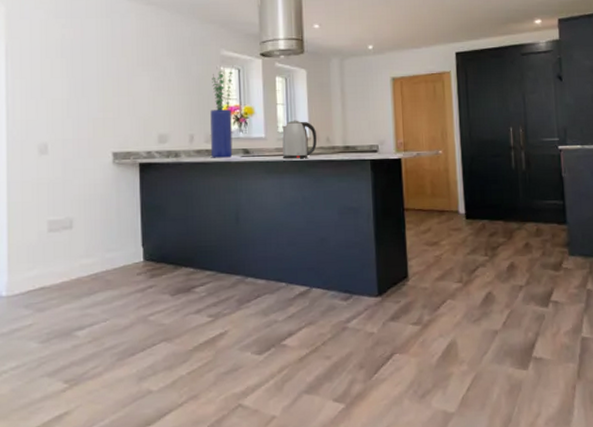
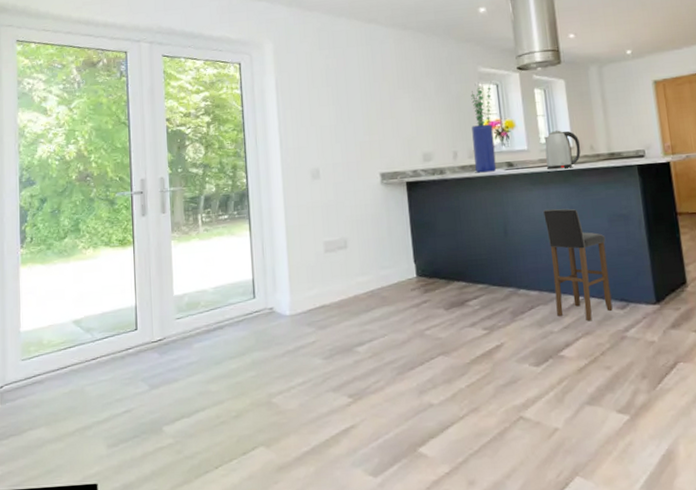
bar stool: none [276,198,337,312] -> present [543,208,613,322]

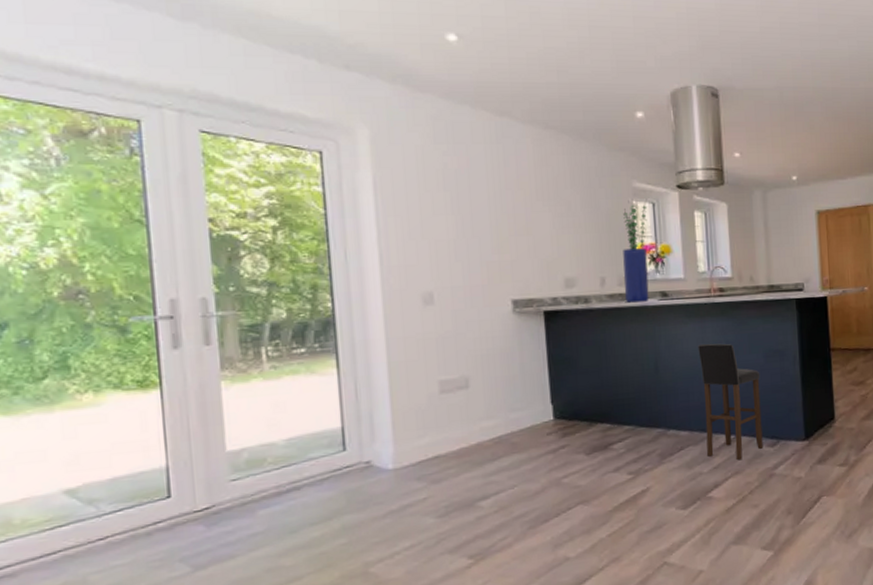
kettle: present [544,130,581,170] -> none [702,258,740,302]

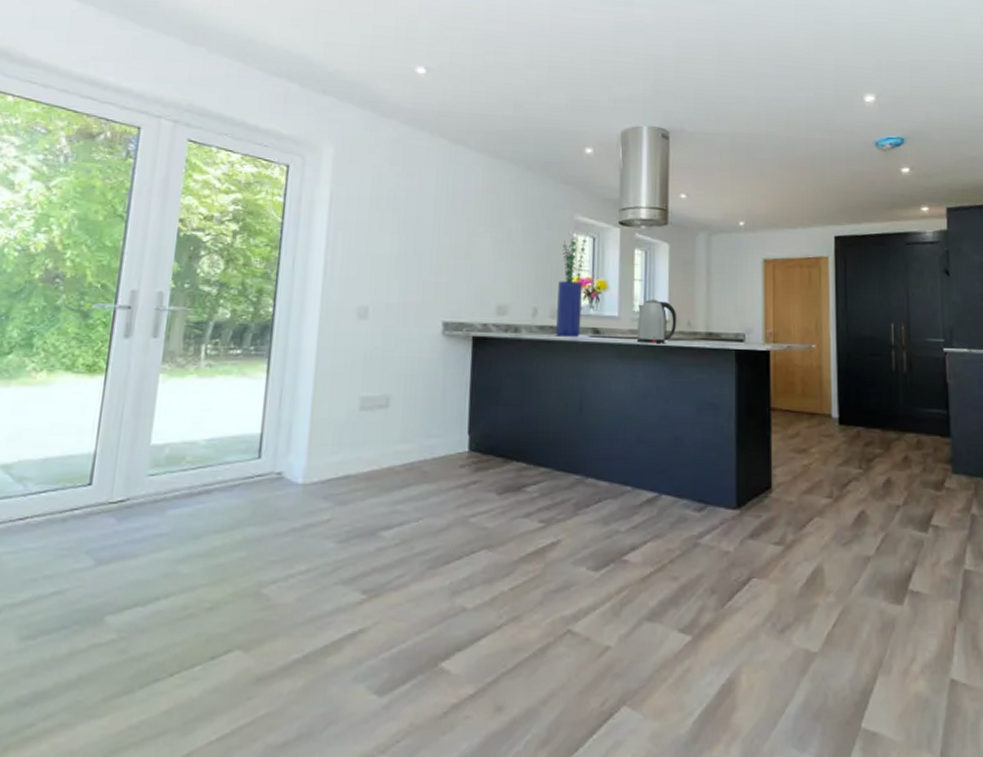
bar stool: present [698,343,763,461] -> none [626,387,691,523]
kettle: none [702,258,740,302] -> present [637,299,677,344]

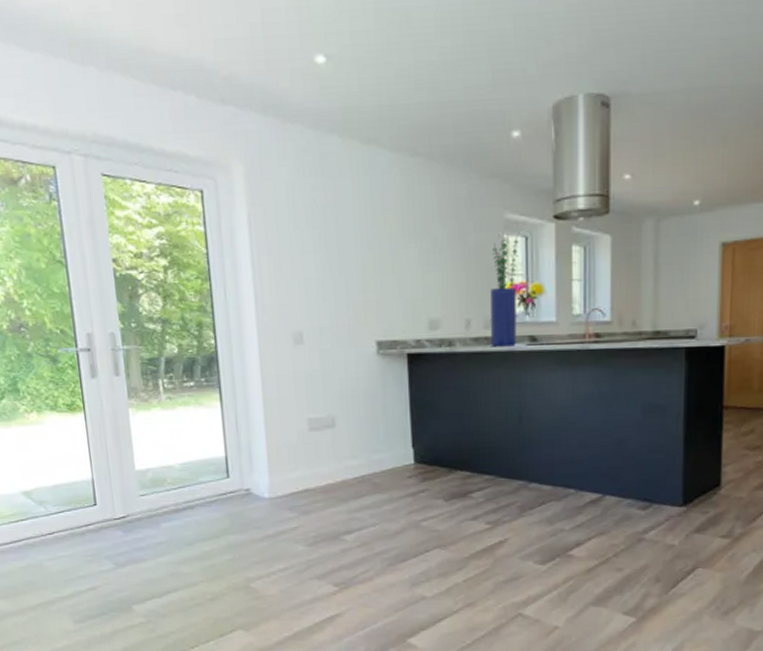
kettle: present [637,299,677,344] -> none [577,299,621,348]

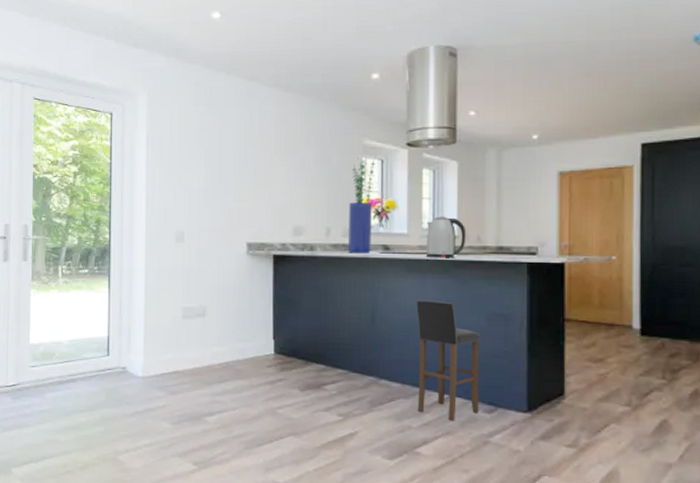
bar stool: none [567,394,636,521] -> present [416,299,481,421]
kettle: none [577,299,621,348] -> present [426,216,467,259]

